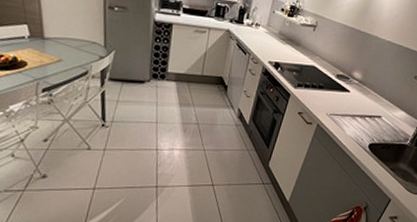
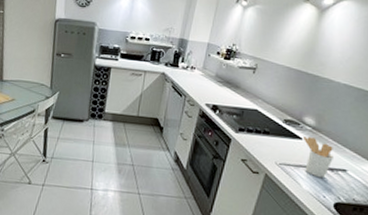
utensil holder: none [350,89,374,125] -> present [302,136,335,179]

